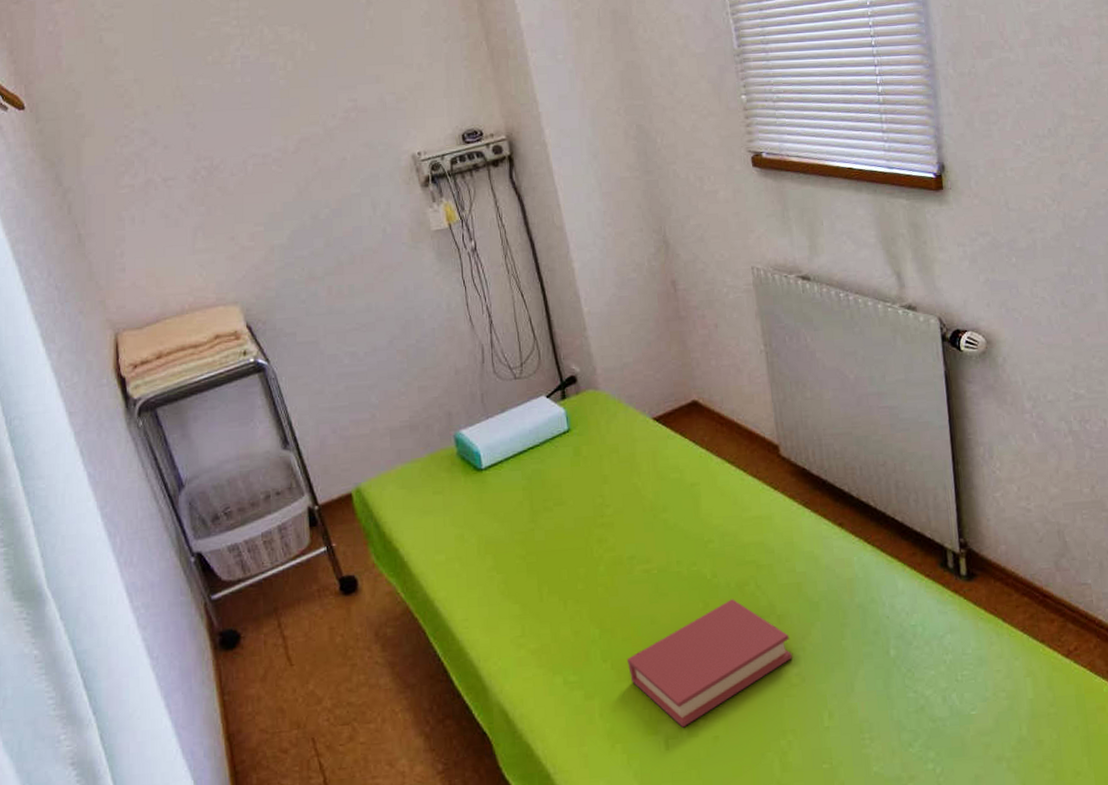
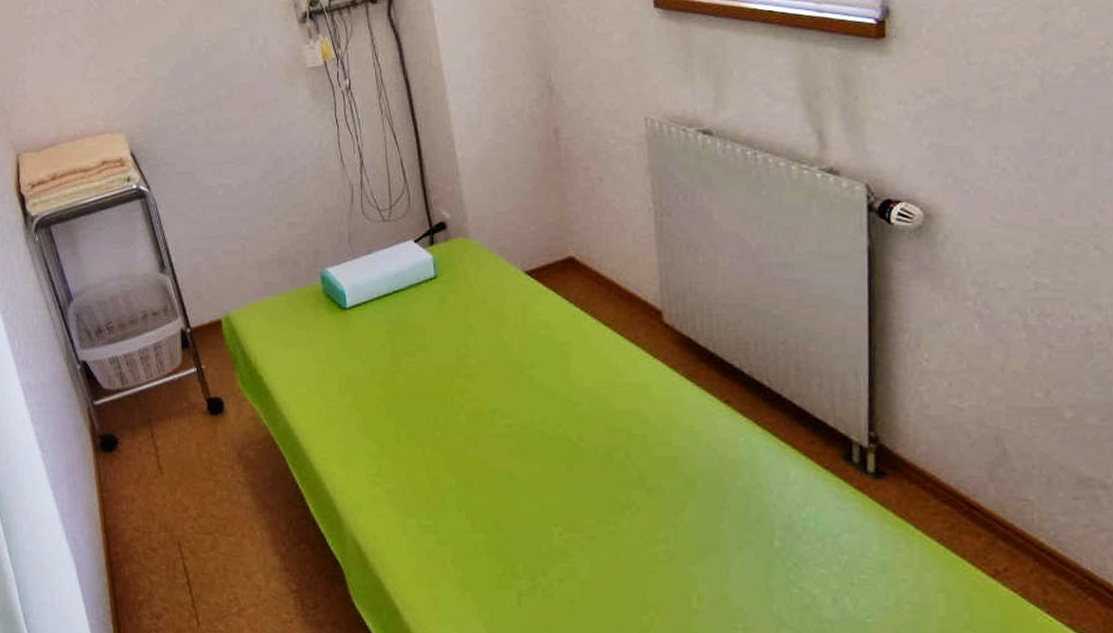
book: present [626,599,792,728] -> none [482,465,661,587]

